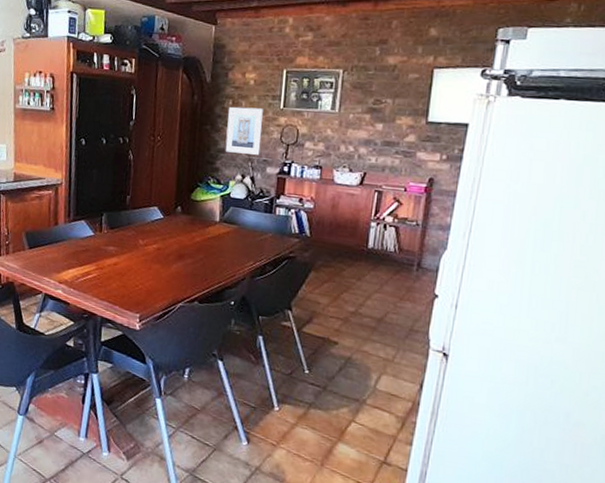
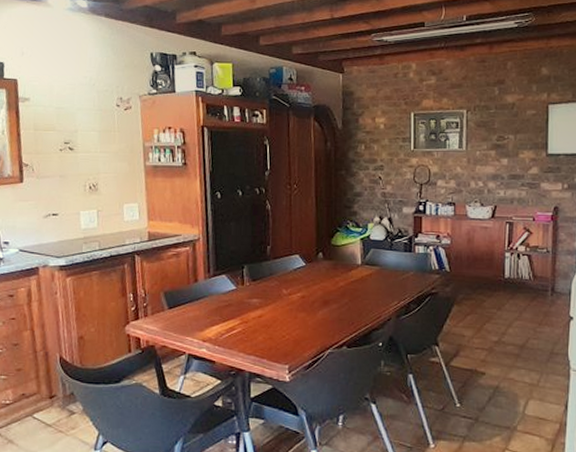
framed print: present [225,107,263,155] -> none [361,151,396,196]

